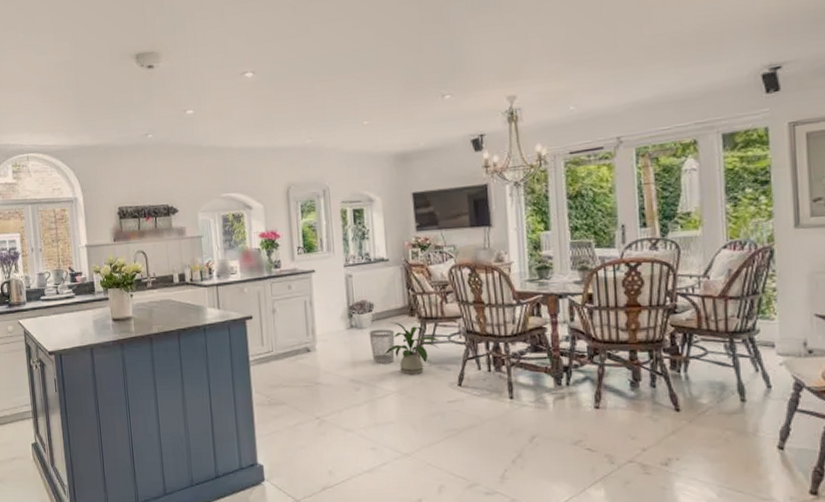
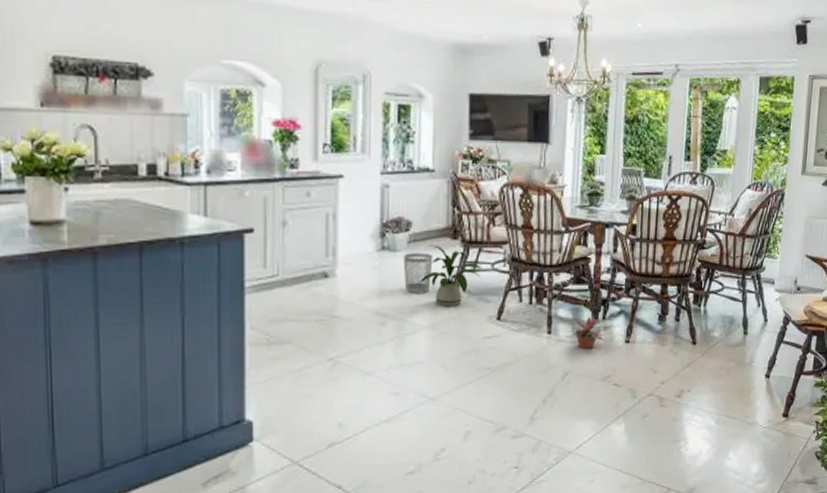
potted plant: none [532,383,571,413] -> present [570,317,604,349]

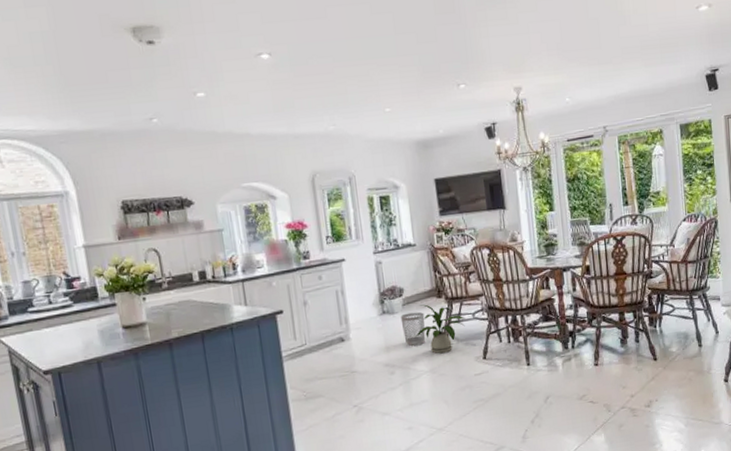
potted plant: present [570,317,604,349] -> none [545,347,576,375]

